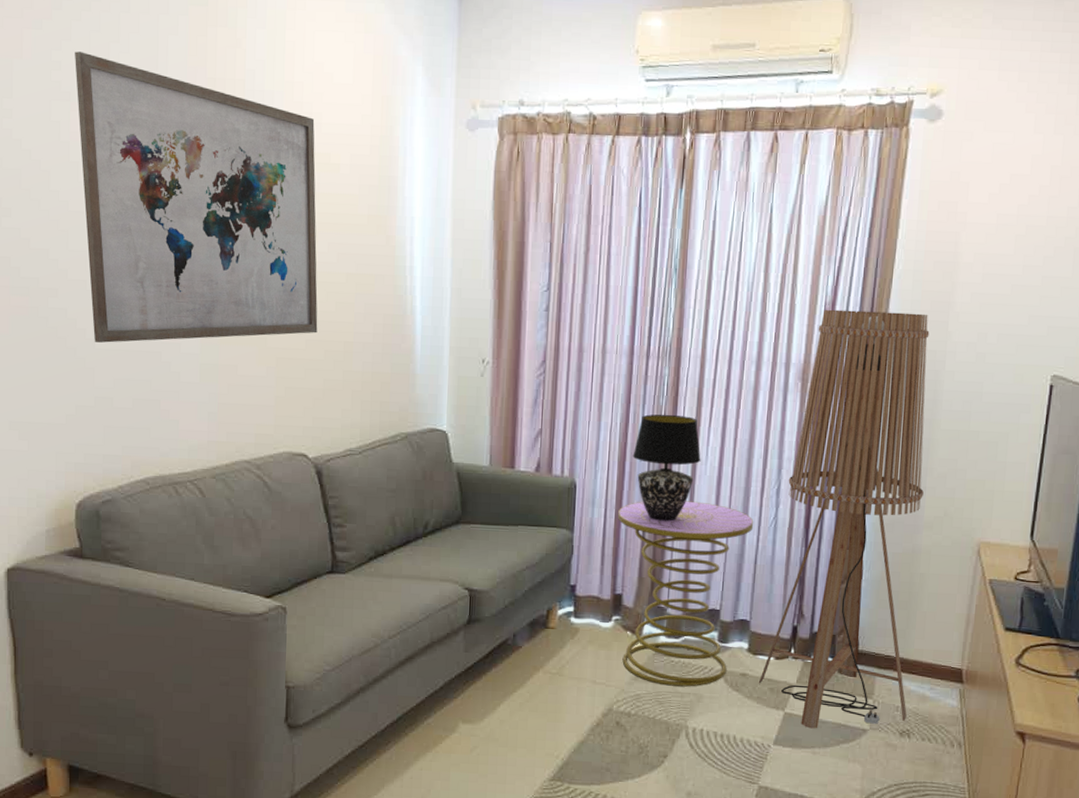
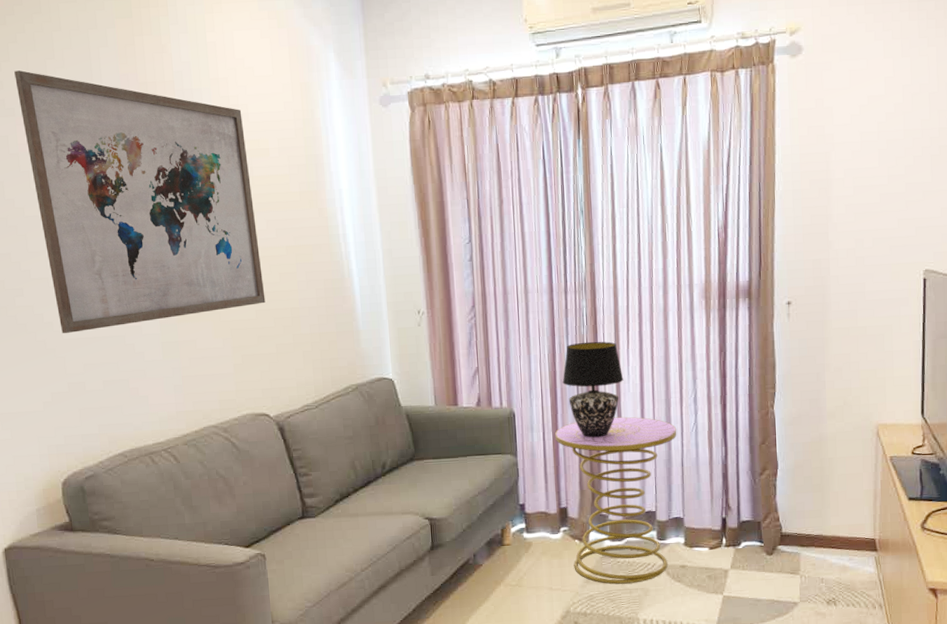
floor lamp: present [758,309,930,729] -> none [697,227,831,608]

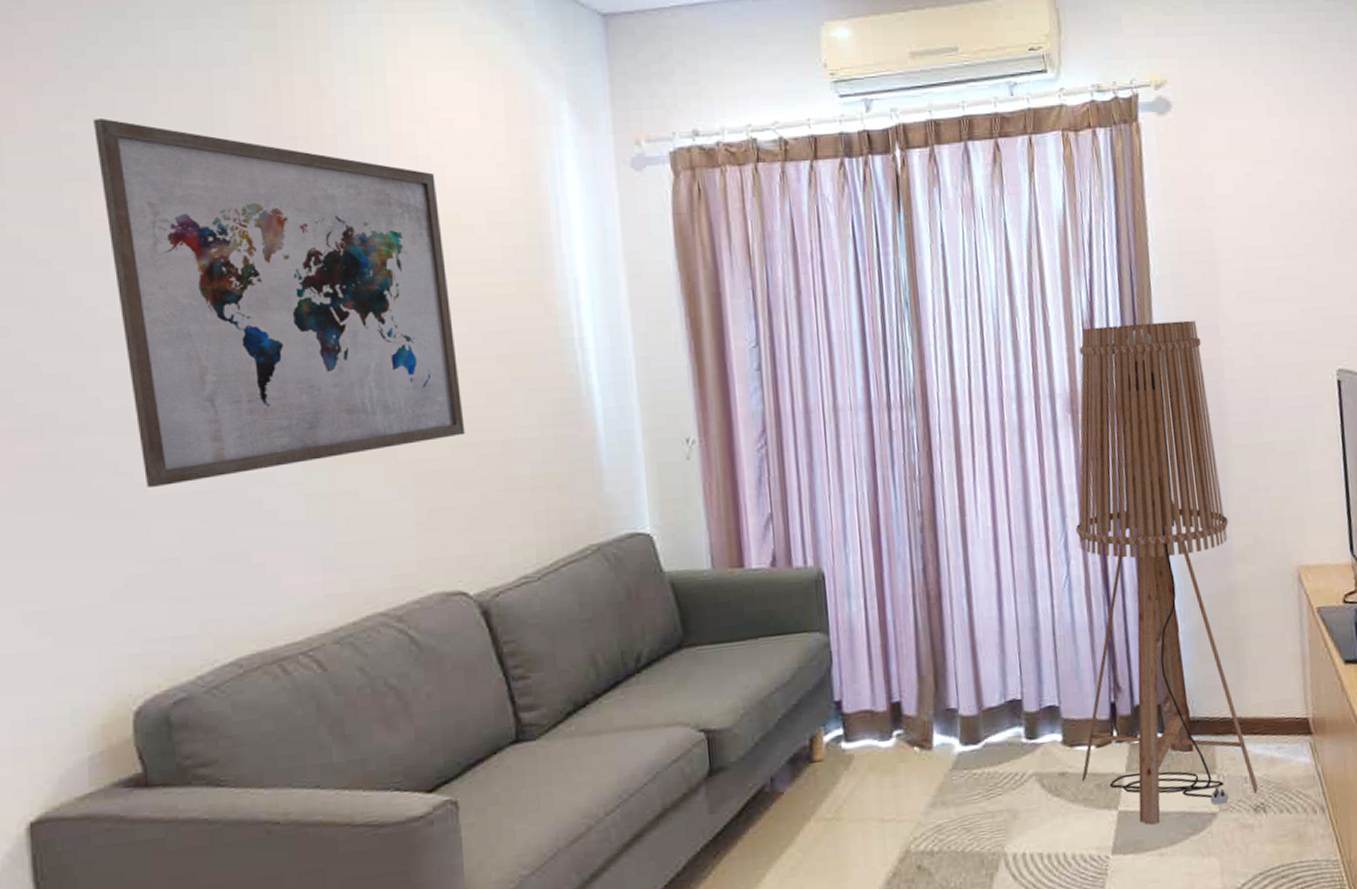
side table: present [555,416,677,585] -> none [881,571,1045,807]
table lamp: present [562,341,624,438] -> none [888,472,971,603]
floor lamp: none [697,227,831,608] -> present [1075,320,1258,825]

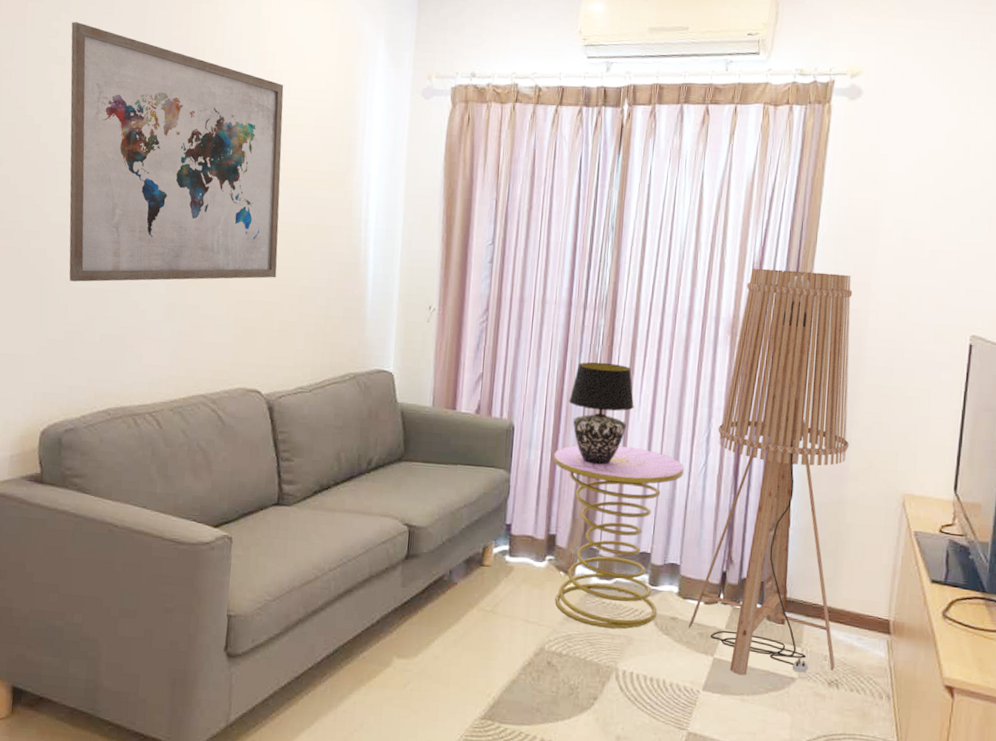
side table: none [881,571,1045,807] -> present [554,444,685,629]
table lamp: none [888,472,971,603] -> present [568,362,634,465]

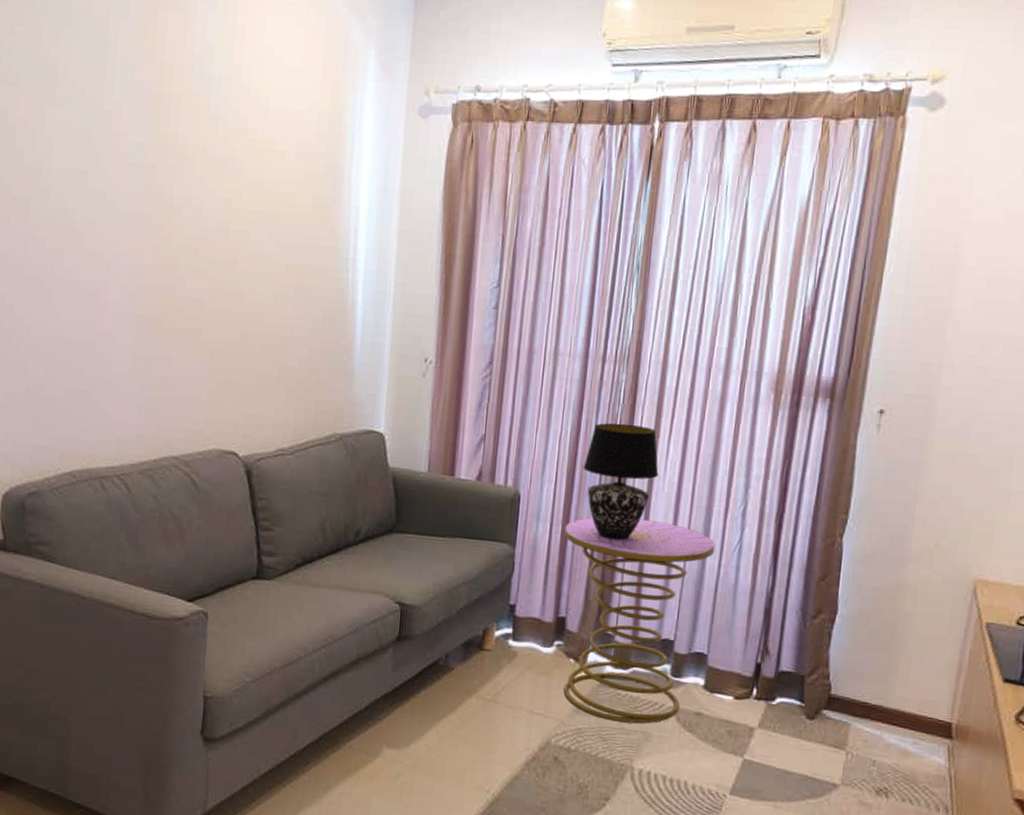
wall art: present [69,22,284,282] -> none [25,36,262,331]
floor lamp: present [688,268,853,676] -> none [714,314,923,780]

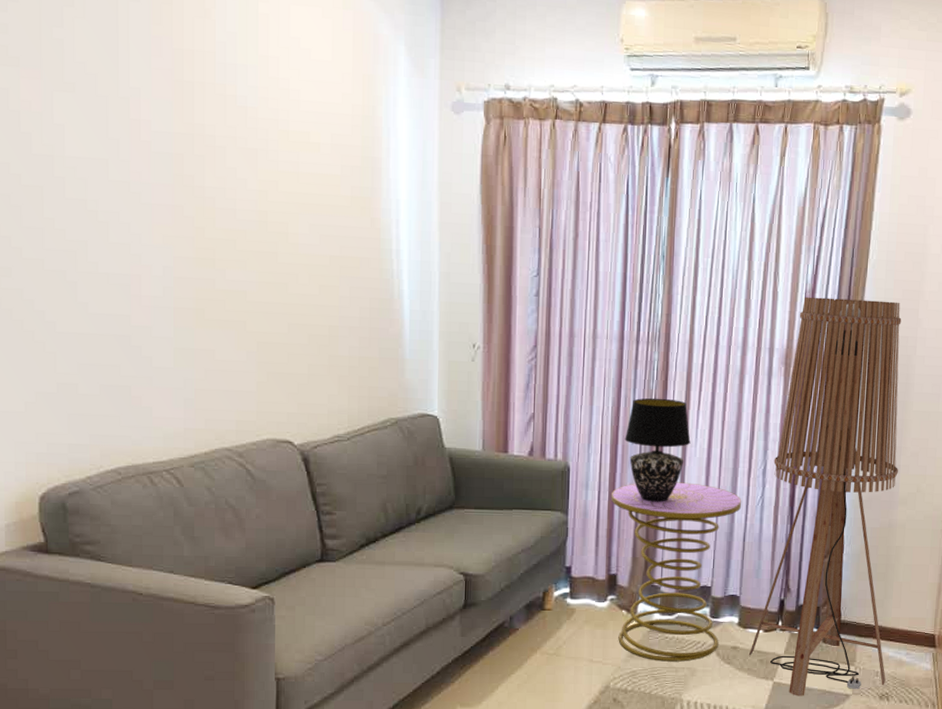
floor lamp: none [714,314,923,780] -> present [748,296,902,696]

